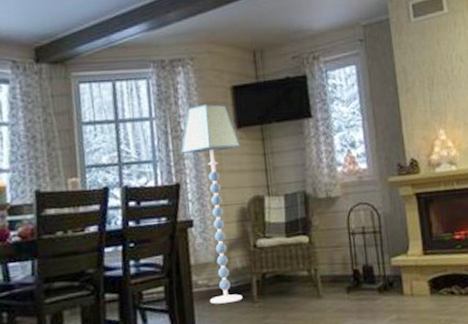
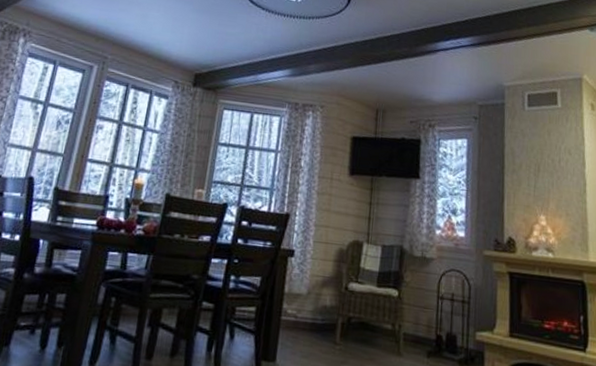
floor lamp: present [181,103,243,304] -> none [294,147,351,339]

